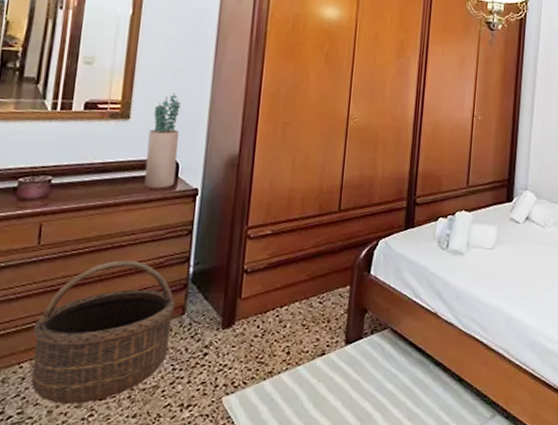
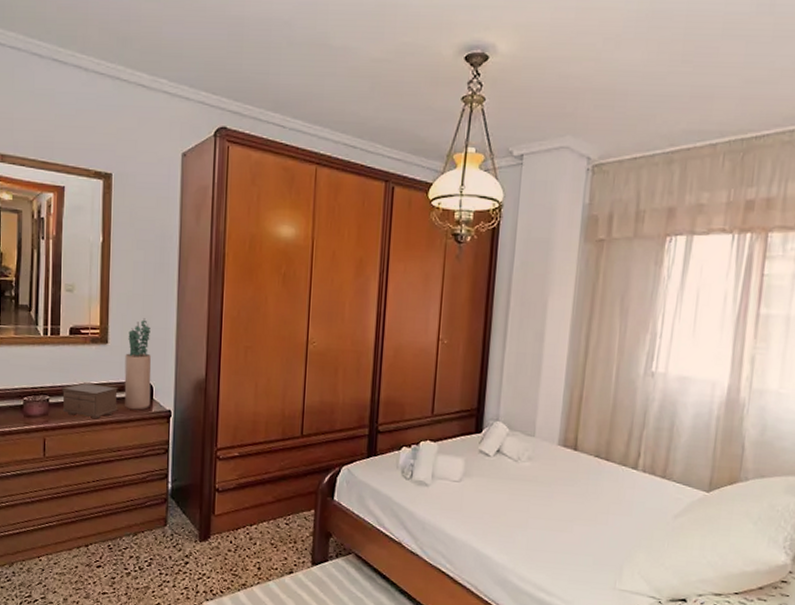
basket: present [30,260,176,404] -> none [47,473,159,596]
jewelry box: none [67,160,139,201] -> present [61,382,119,420]

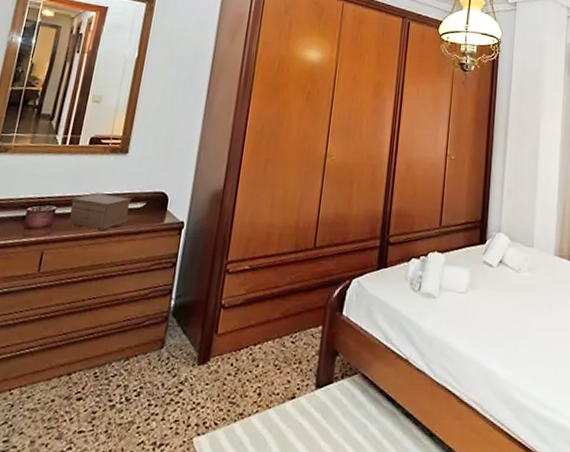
vase: present [124,318,152,410] -> none [136,130,174,222]

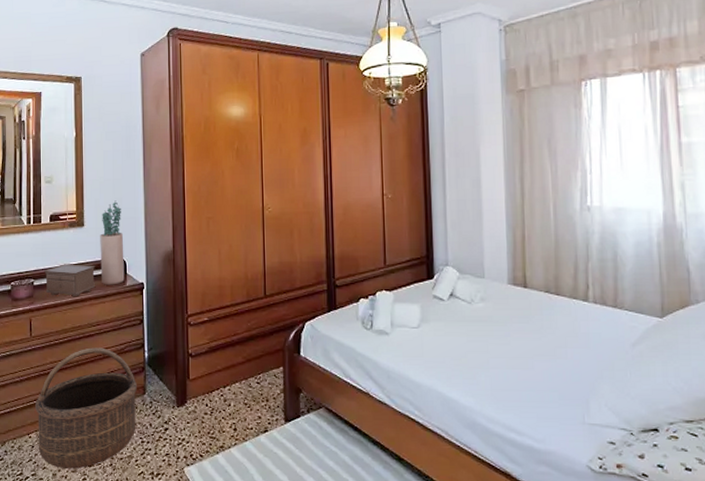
basket: none [18,290,156,435] -> present [35,347,138,469]
vase: none [136,130,174,222] -> present [100,200,125,285]

